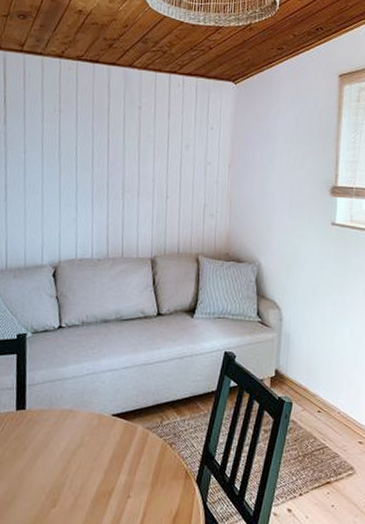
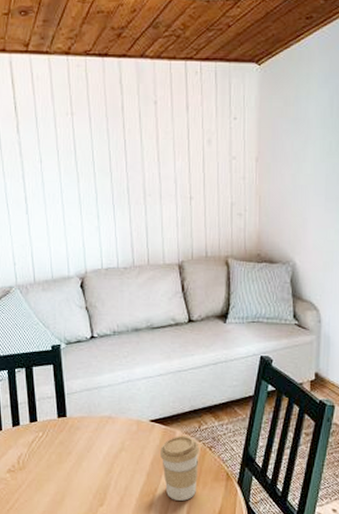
coffee cup: none [120,431,160,501] -> present [160,435,199,501]

